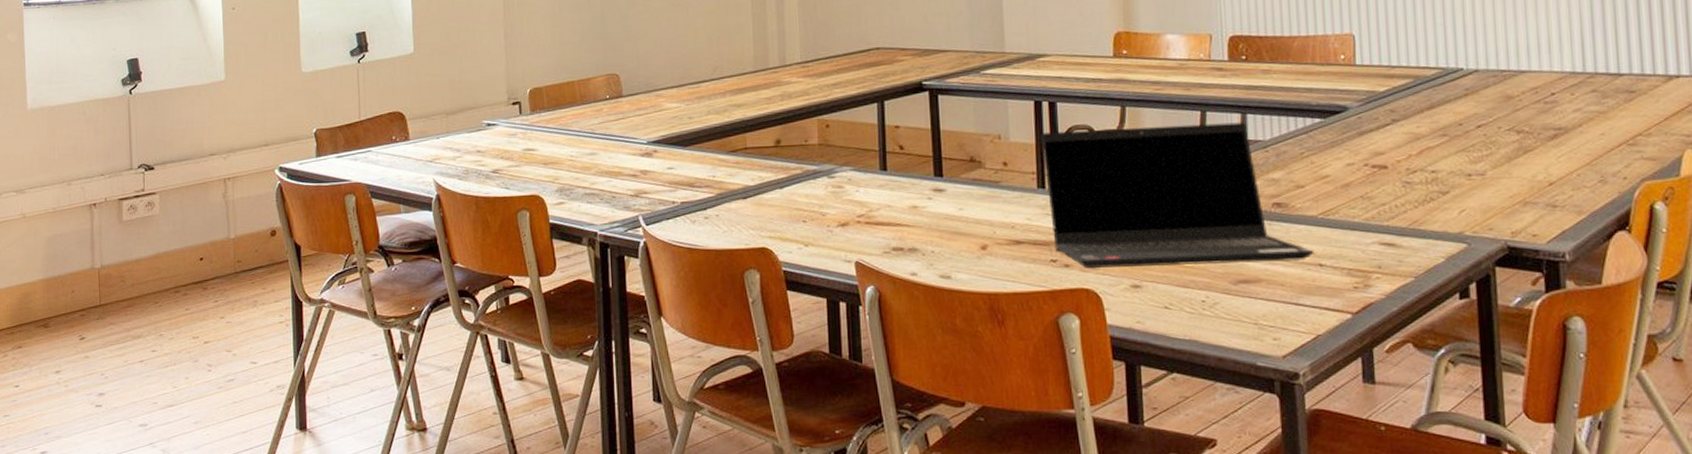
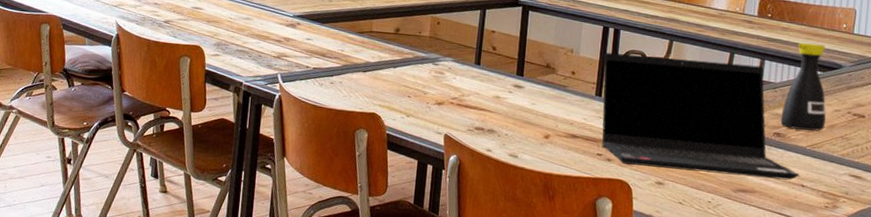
bottle: none [1278,84,1337,195] -> present [780,42,826,131]

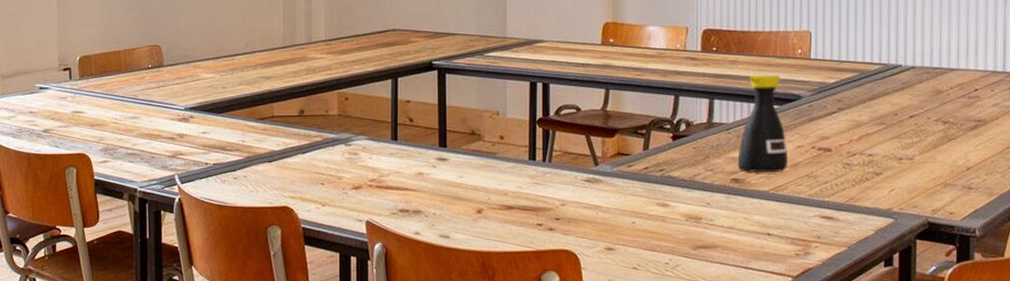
laptop computer: present [602,53,799,181] -> none [534,106,764,232]

